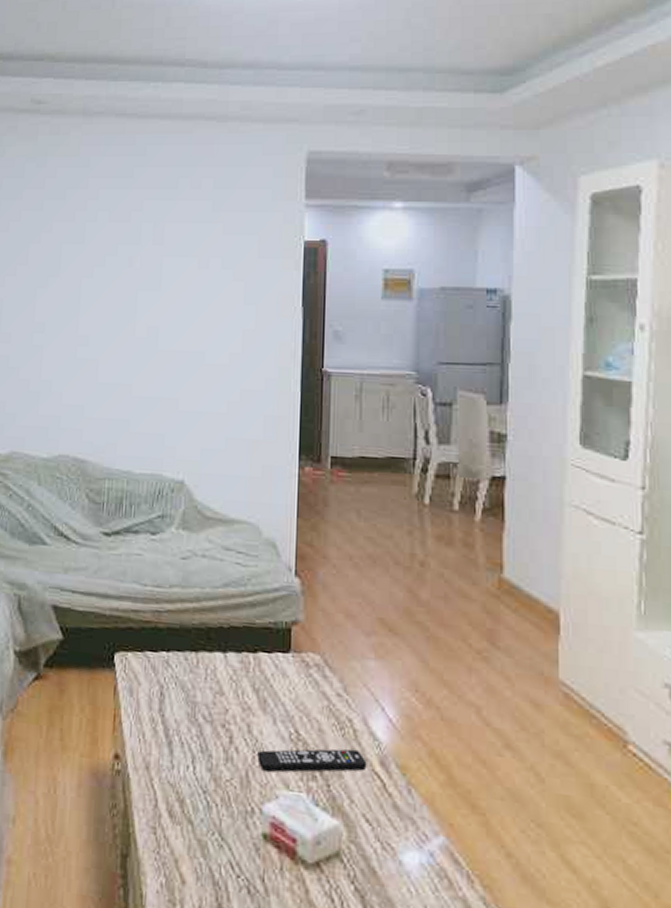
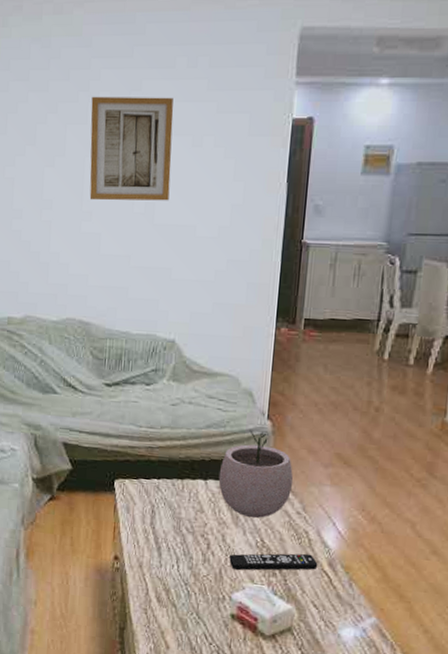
wall art: none [86,215,177,325] -> present [89,96,174,201]
plant pot: none [240,589,330,702] -> present [218,430,294,518]

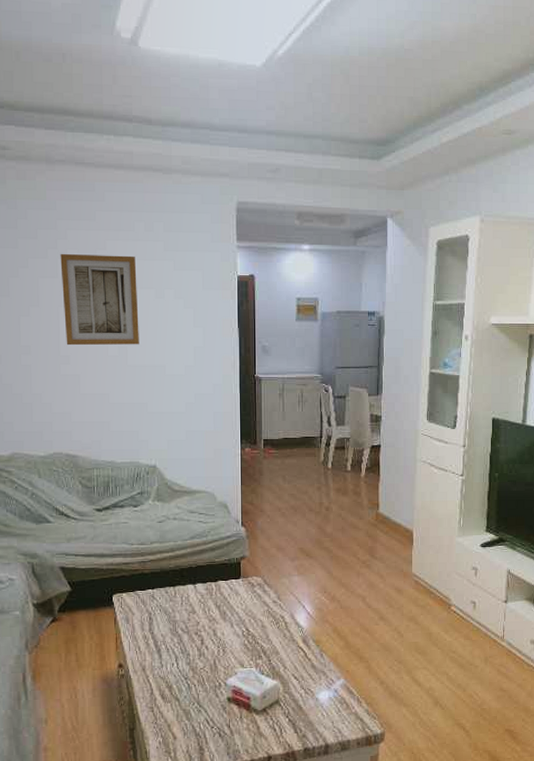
plant pot: present [218,430,294,518] -> none [205,536,268,612]
remote control: present [229,553,318,571] -> none [221,635,294,659]

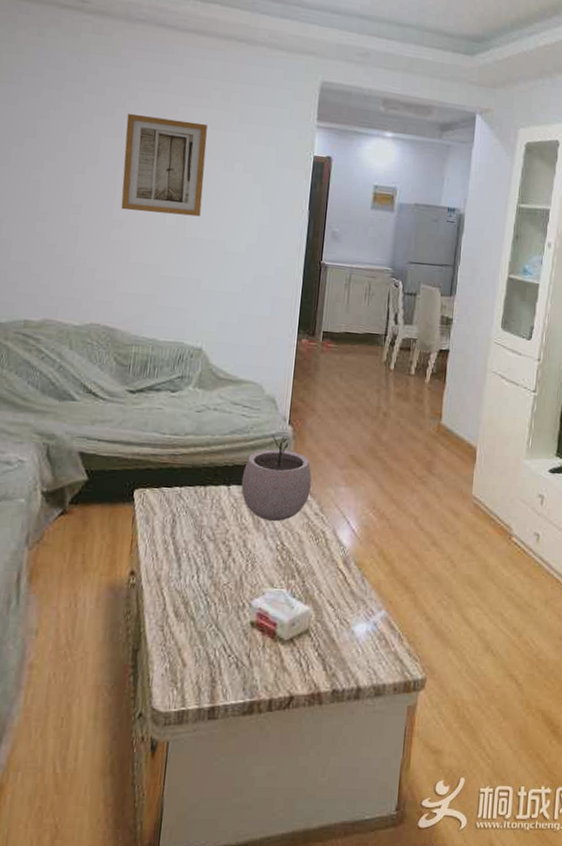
plant pot: none [205,536,268,612] -> present [241,435,312,522]

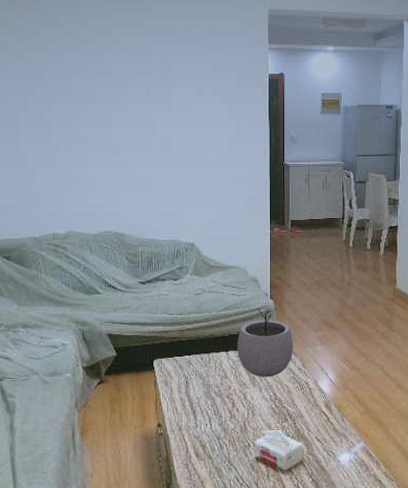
wall art: present [121,113,207,217] -> none [113,56,181,137]

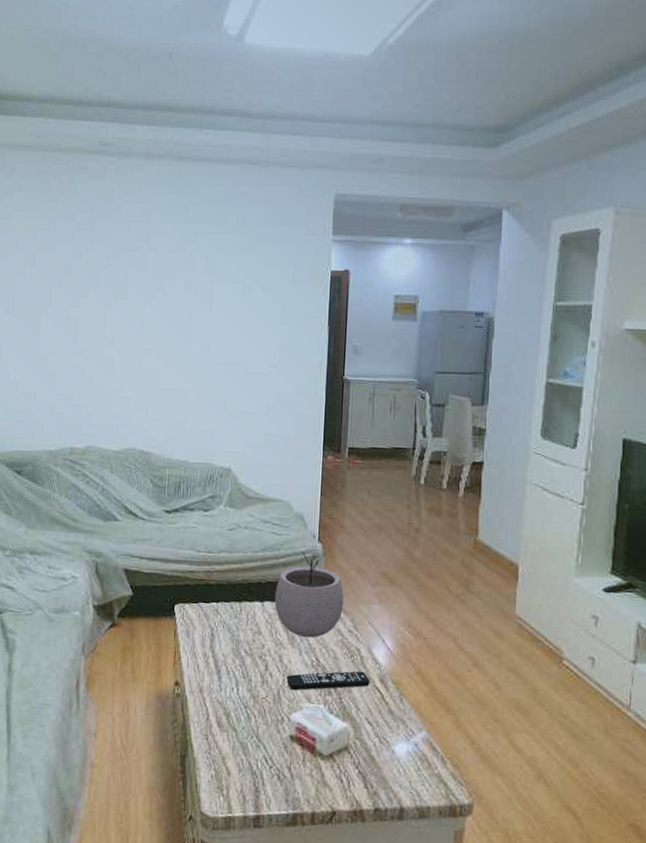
remote control: none [251,400,318,421] -> present [286,671,370,691]

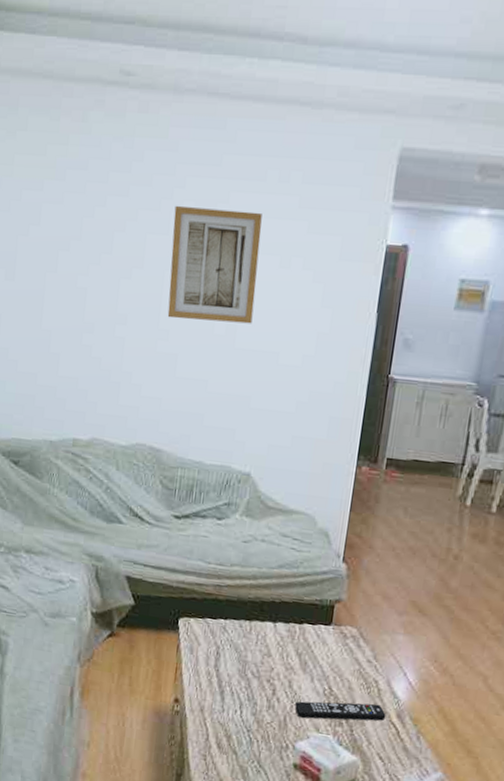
wall art: none [149,246,226,341] -> present [167,205,262,324]
plant pot: present [274,552,344,638] -> none [288,572,366,665]

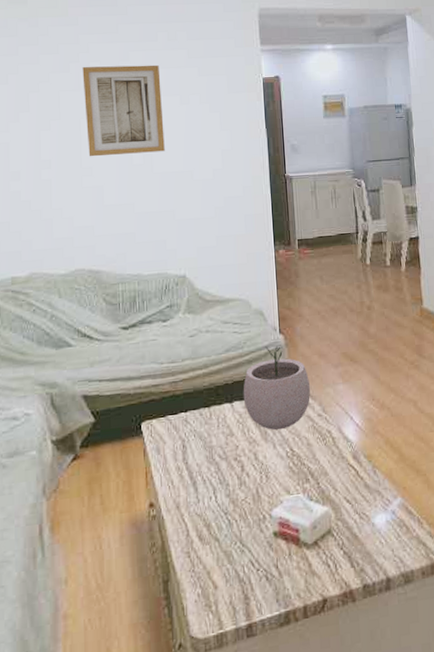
plant pot: none [288,572,366,665] -> present [243,345,311,430]
remote control: present [294,701,386,721] -> none [264,452,344,486]

